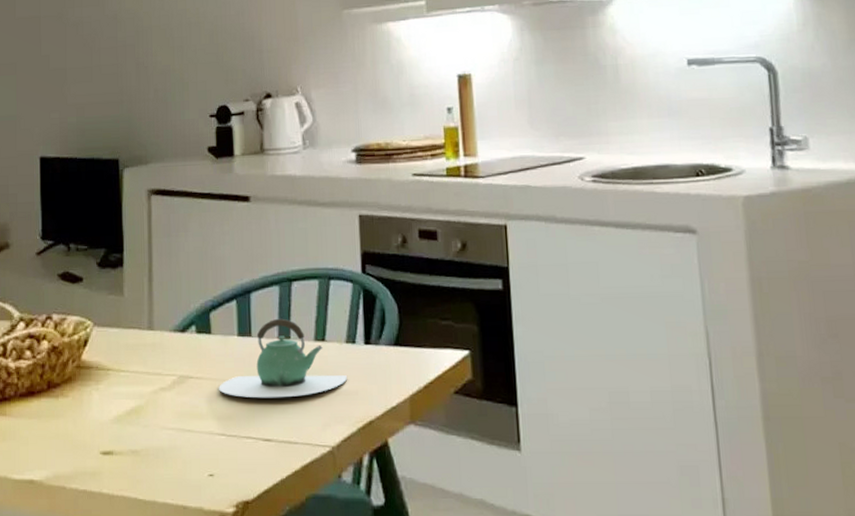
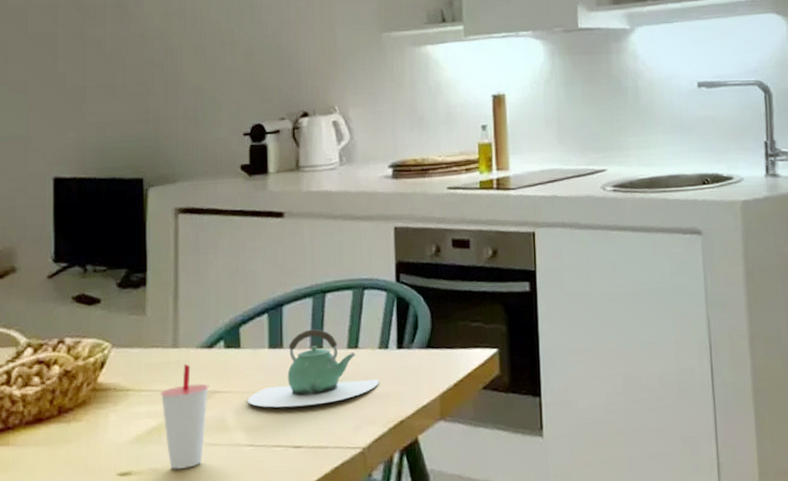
cup: none [137,347,183,454] -> present [160,364,209,470]

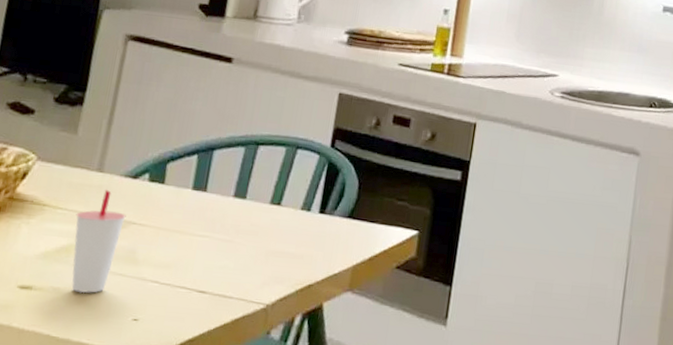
teapot: present [248,328,379,408] -> none [161,178,295,254]

